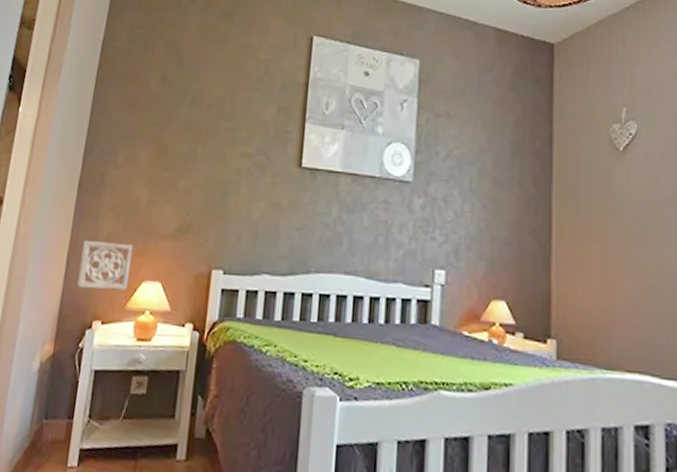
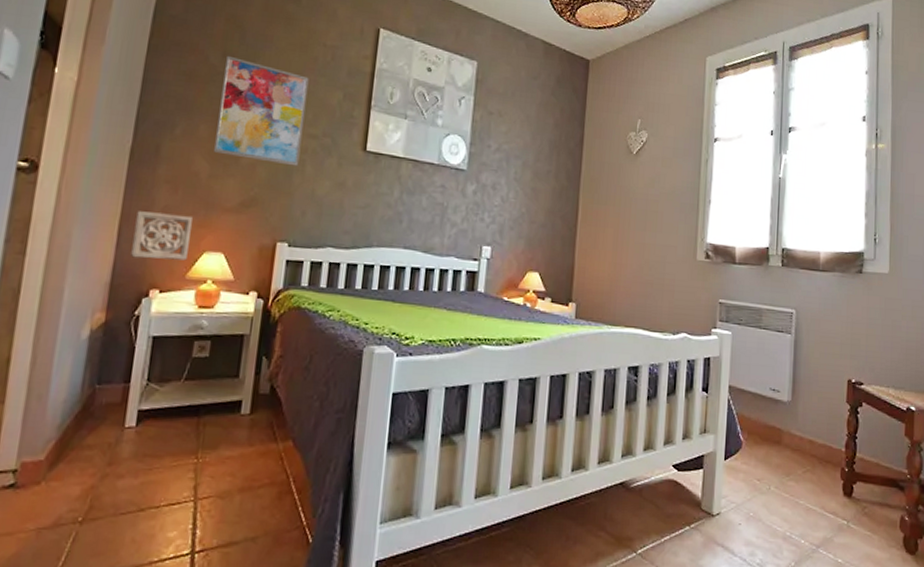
wall art: none [153,80,243,188] -> present [214,55,309,167]

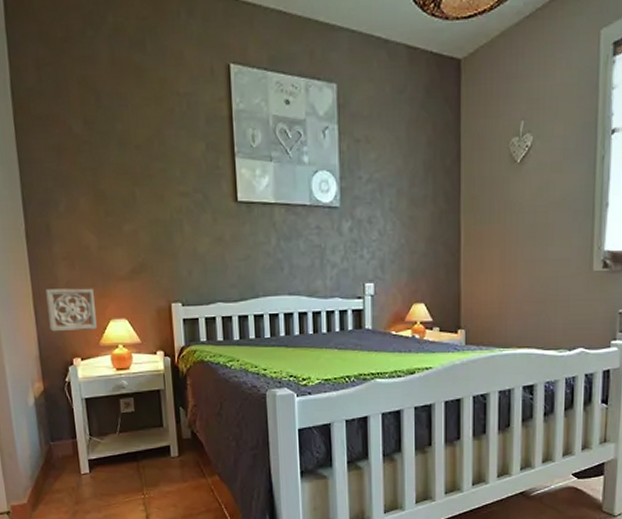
wall art: present [214,55,309,167] -> none [88,122,176,228]

